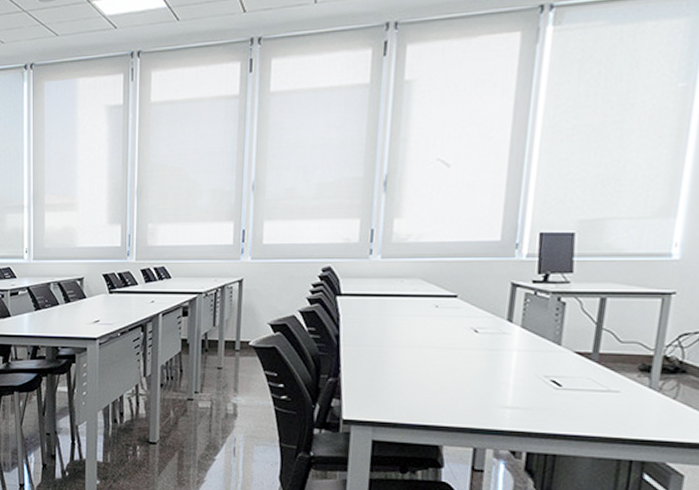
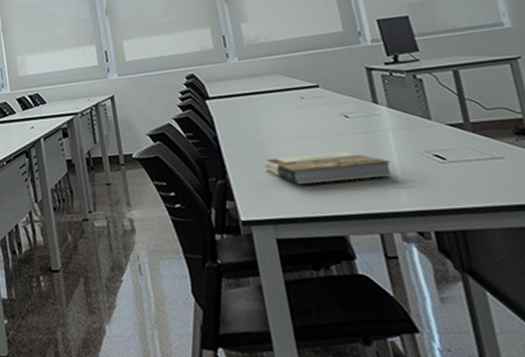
book: none [378,363,507,395] -> present [263,151,393,184]

